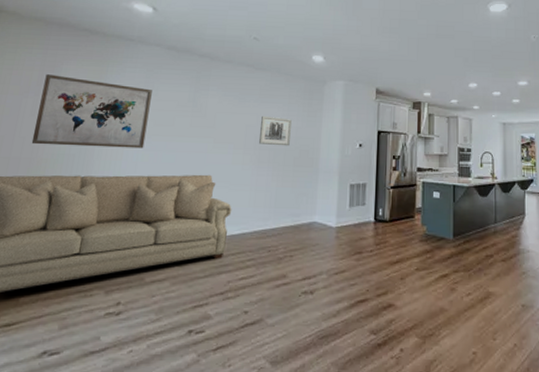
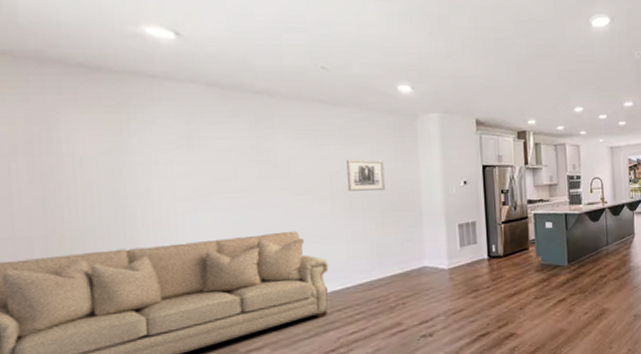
wall art: present [31,74,152,149] -> none [36,128,203,219]

